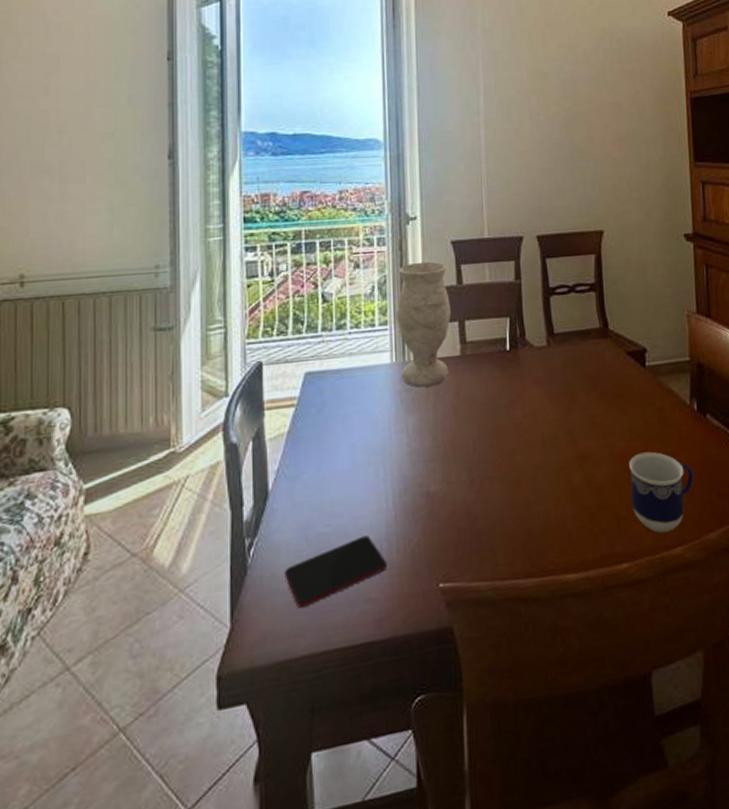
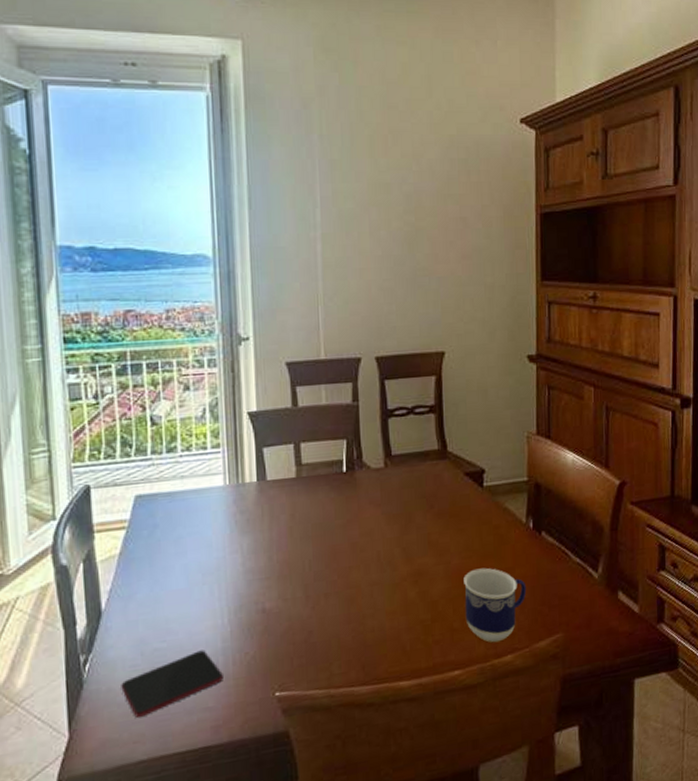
vase: present [396,261,452,388] -> none [229,383,287,509]

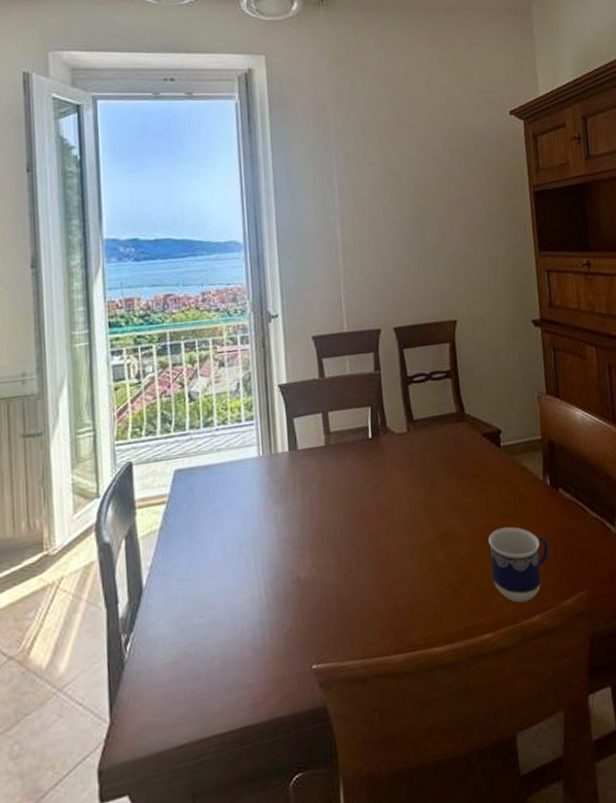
smartphone: present [121,650,223,718] -> none [161,623,261,699]

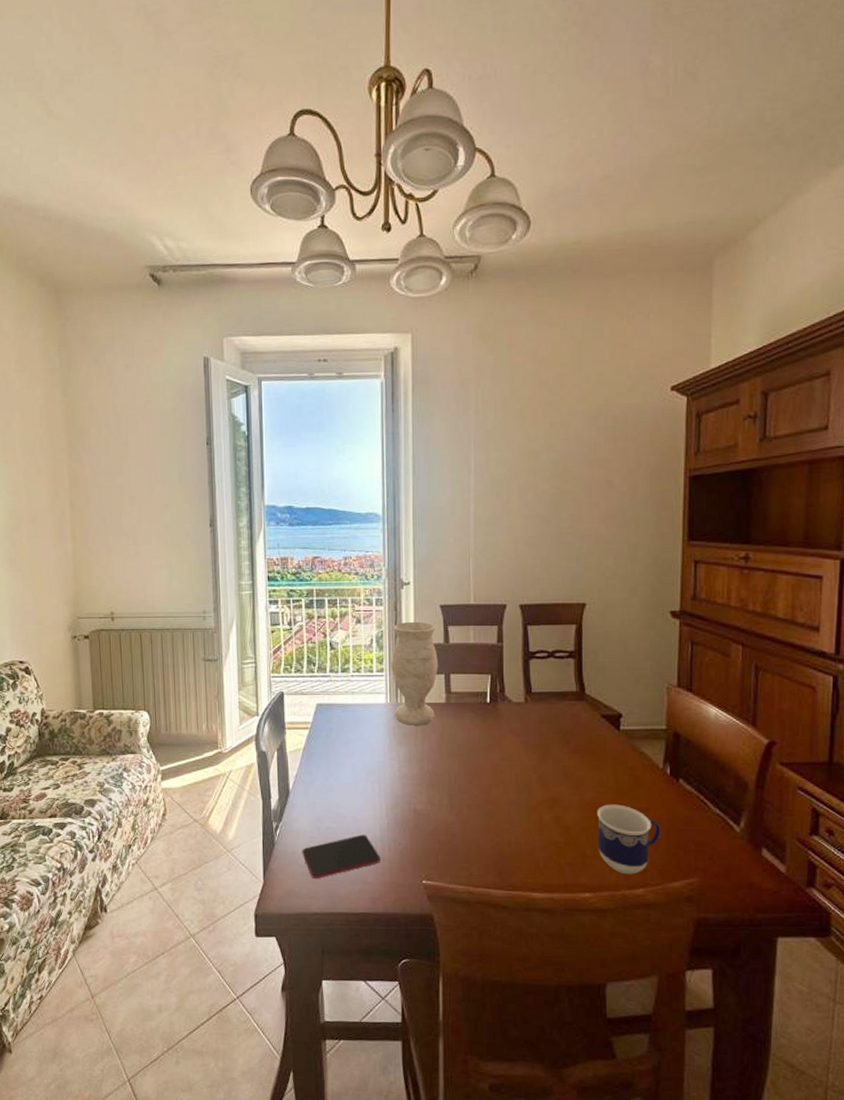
smartphone: none [161,623,261,699] -> present [302,834,380,879]
vase: none [261,357,315,479] -> present [391,621,439,726]

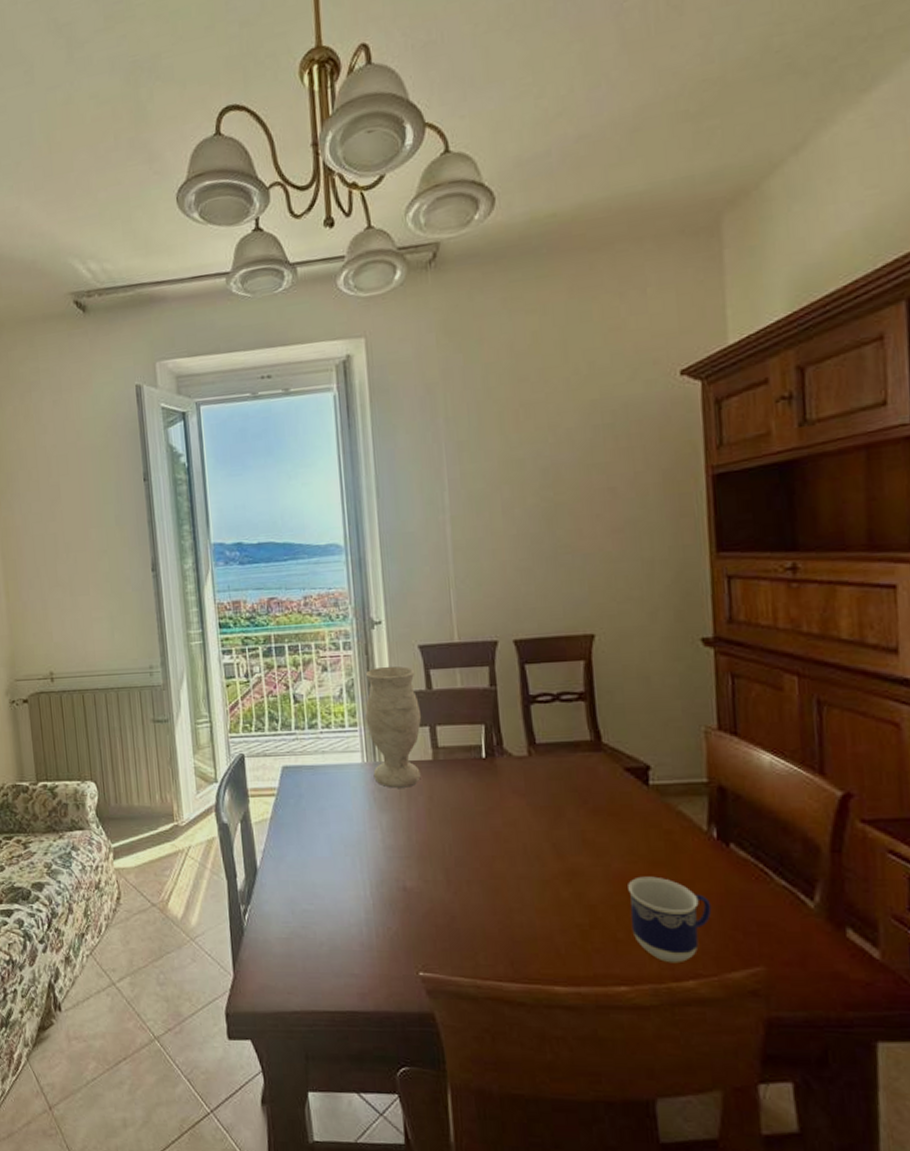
smartphone: present [302,834,380,879] -> none [275,918,367,972]

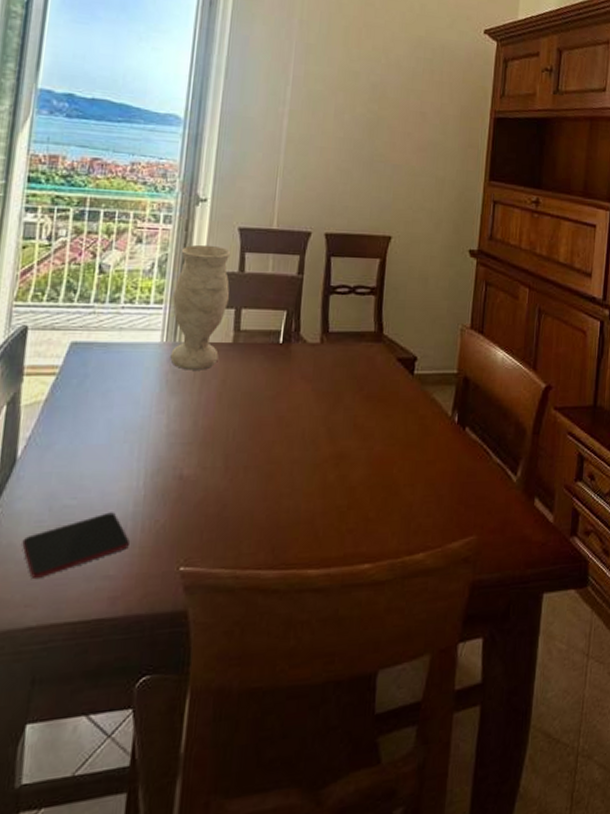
smartphone: none [275,918,367,972] -> present [22,512,130,580]
cup: present [628,876,712,964] -> none [381,458,446,538]

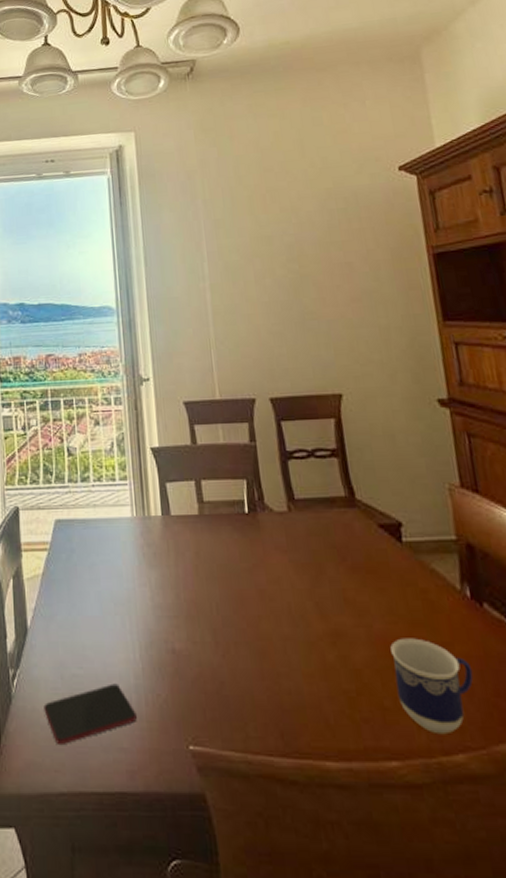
vase: present [170,244,231,370] -> none [134,421,188,543]
cup: none [381,458,446,538] -> present [390,638,473,735]

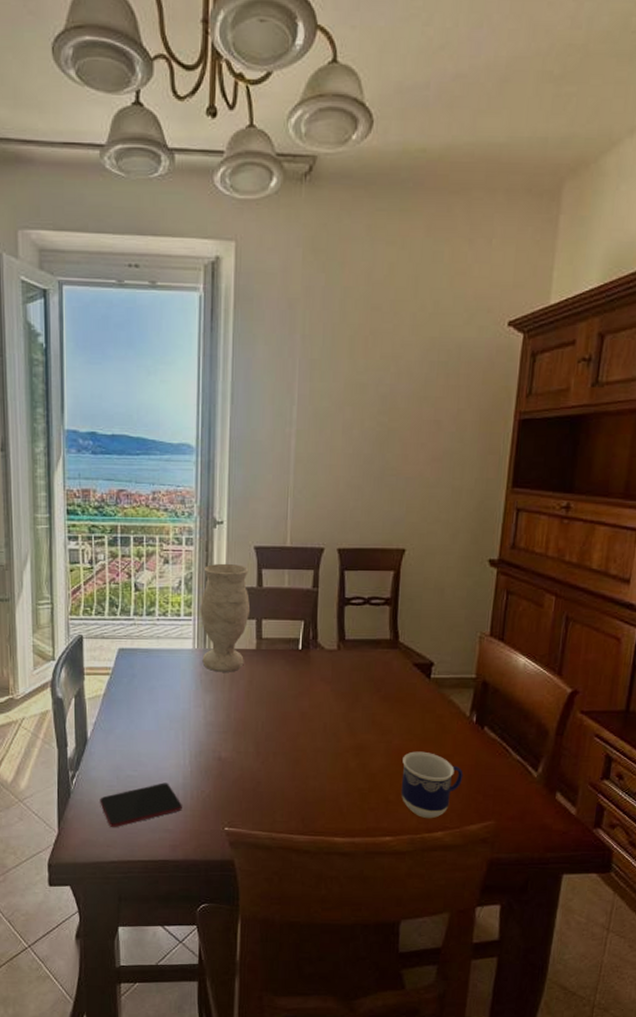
vase: none [134,421,188,543] -> present [200,563,251,672]

